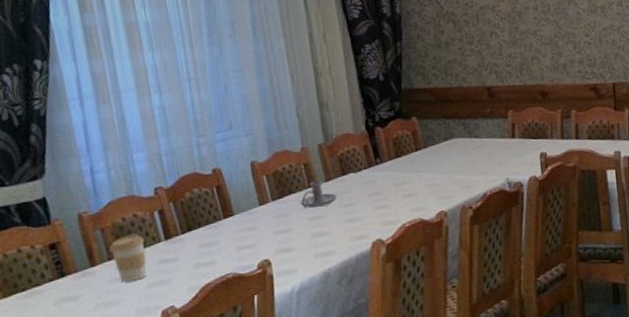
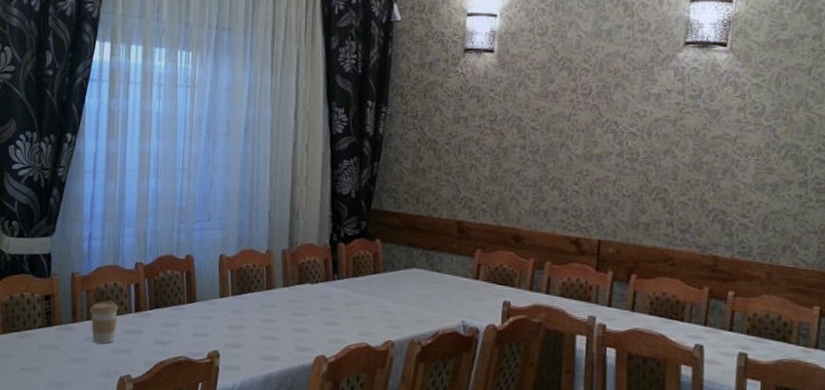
candle holder: present [299,181,337,208] -> none [255,284,291,312]

